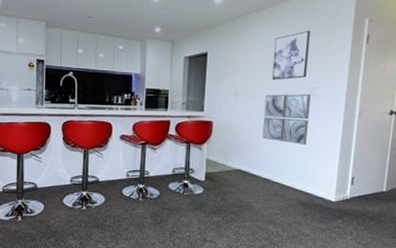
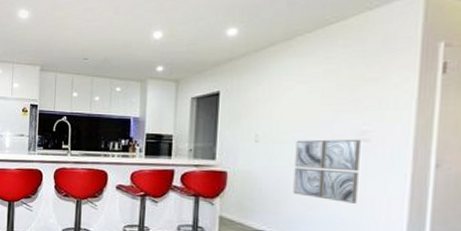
wall art: present [272,30,310,80] -> none [304,60,357,123]

